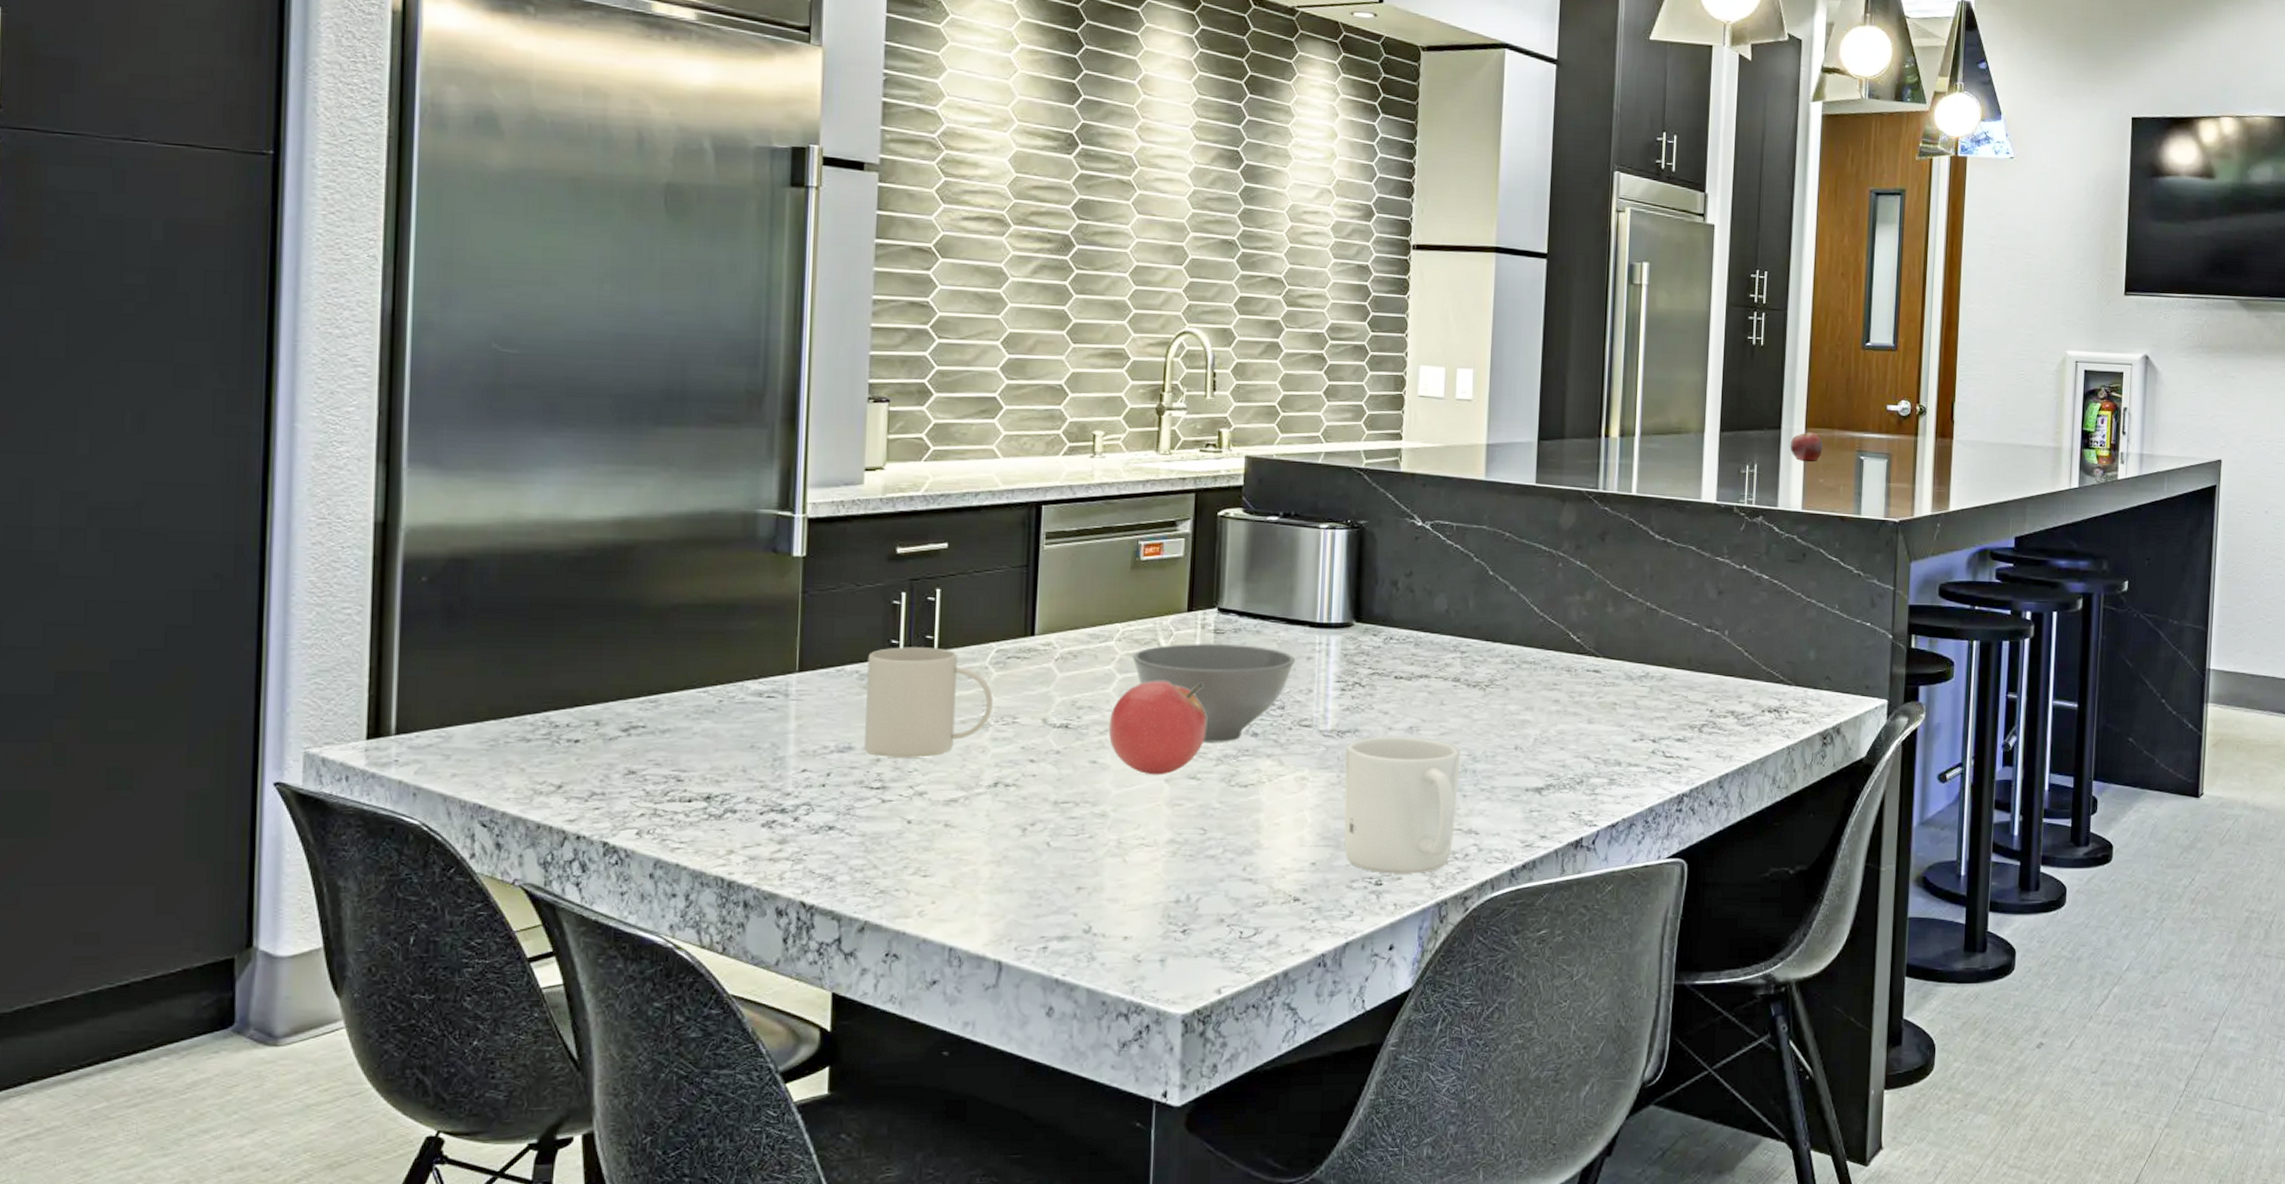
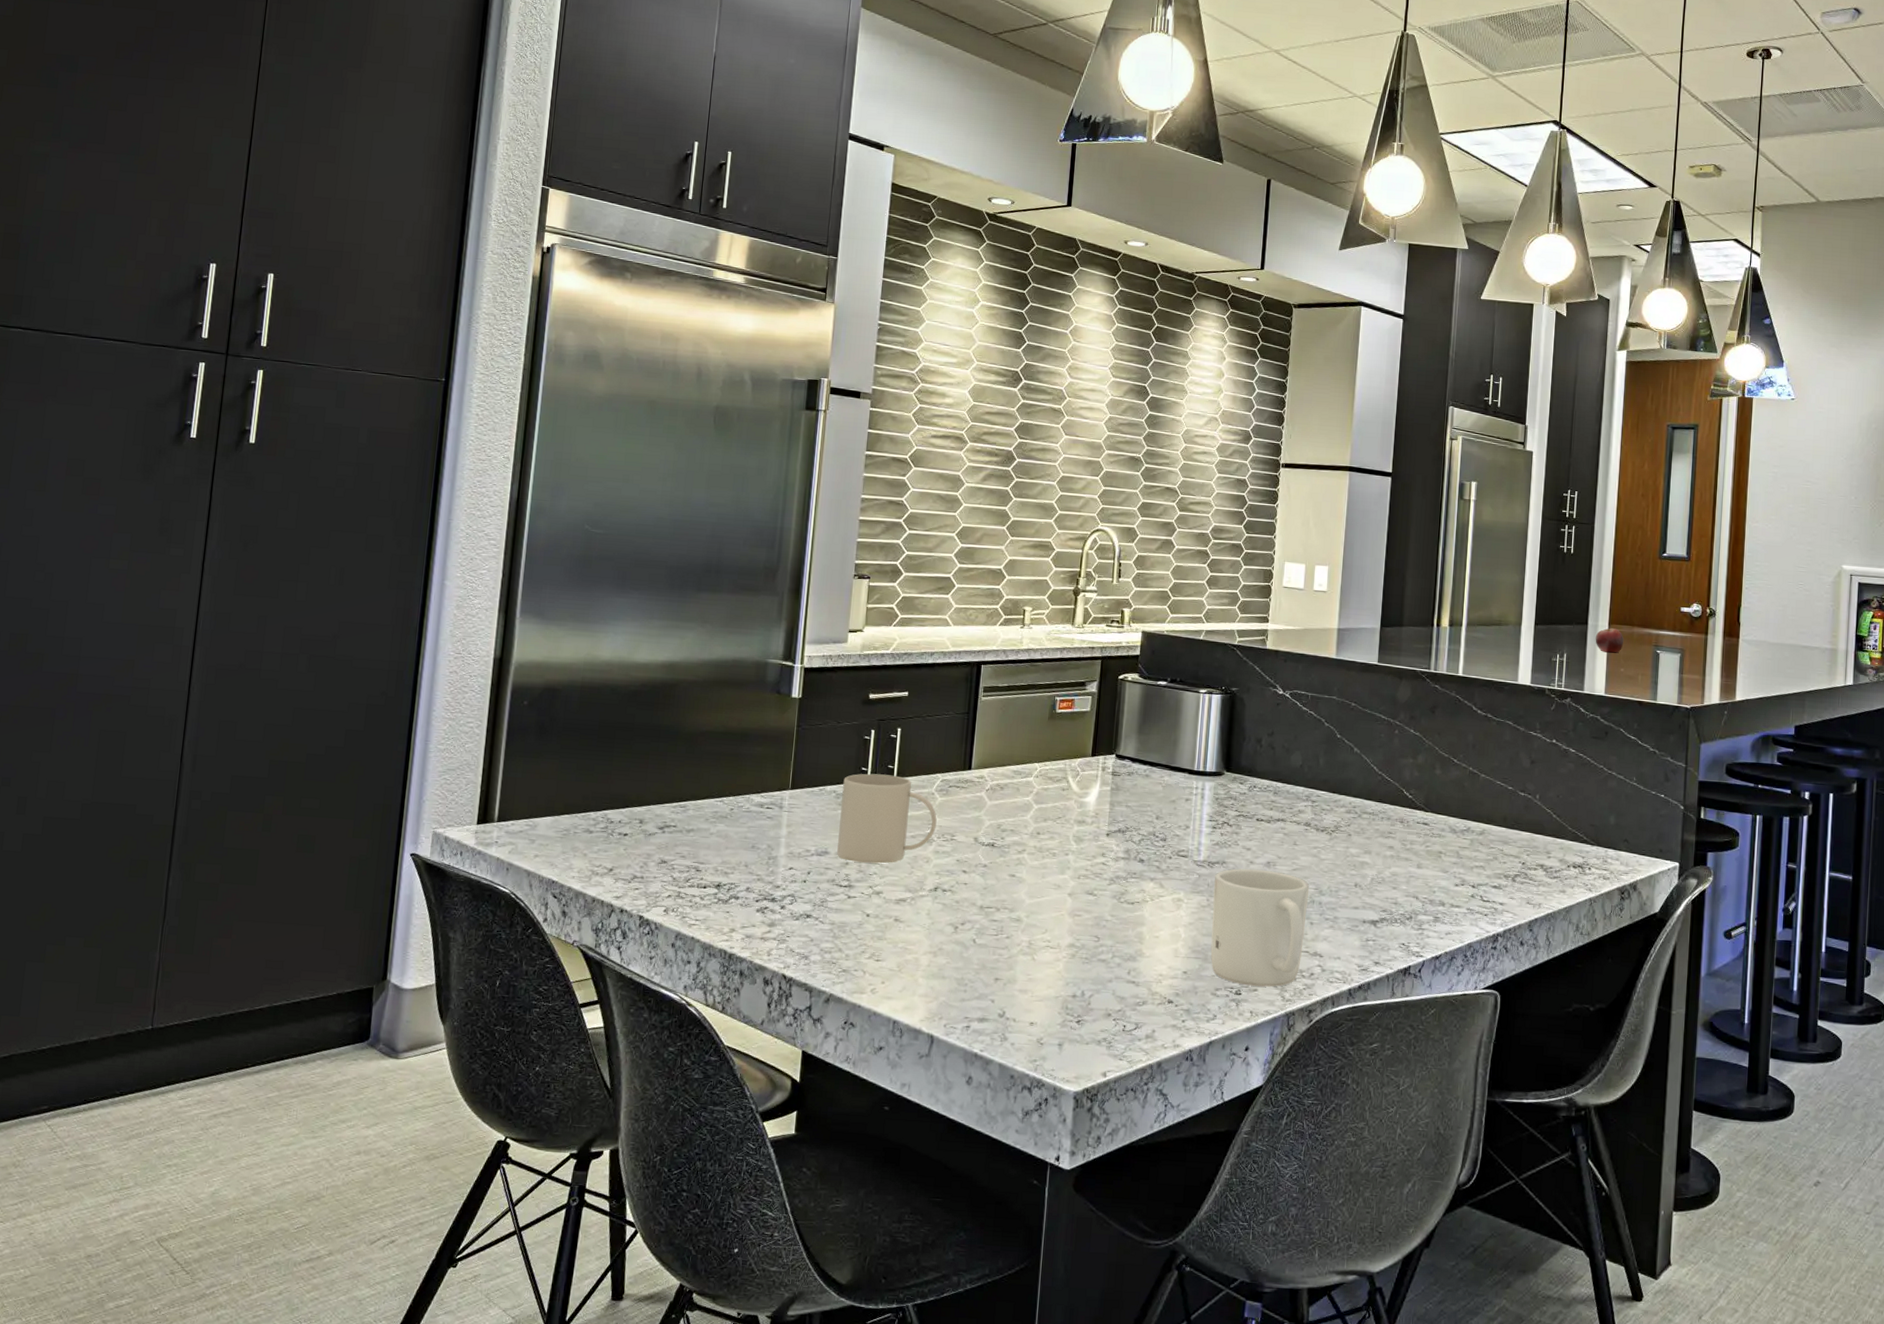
fruit: present [1108,681,1207,775] -> none [1025,811,1104,890]
bowl: present [1132,644,1296,742] -> none [1046,782,1177,866]

